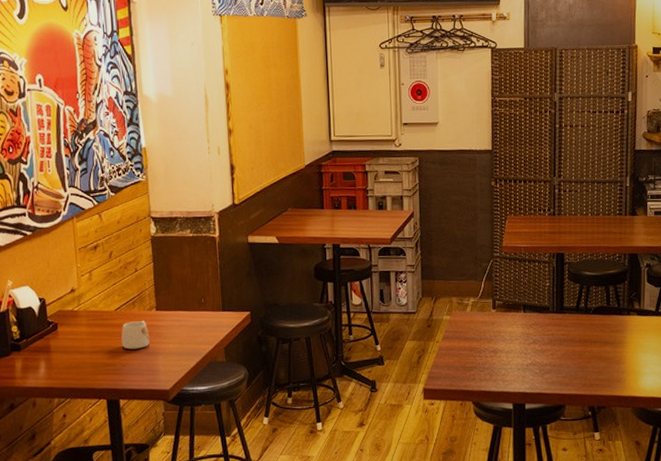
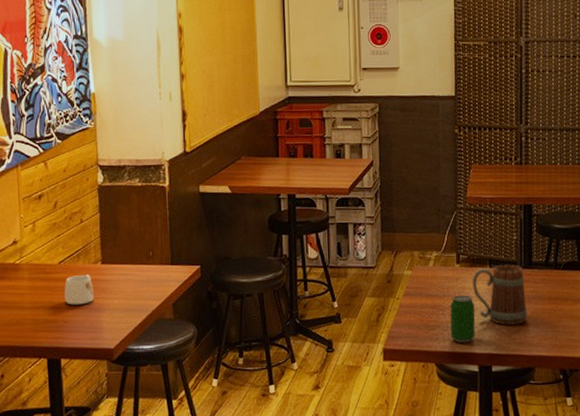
beverage can: none [486,338,510,383] -> present [450,295,476,343]
beer mug: none [508,310,559,366] -> present [472,265,528,325]

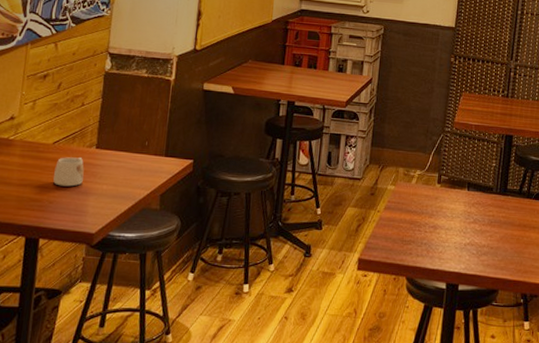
beverage can: present [450,295,476,343] -> none [423,214,450,260]
beer mug: present [472,265,528,325] -> none [450,189,499,247]

